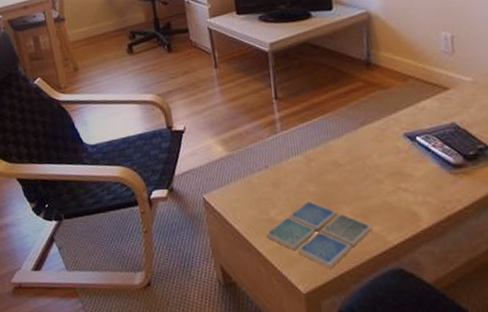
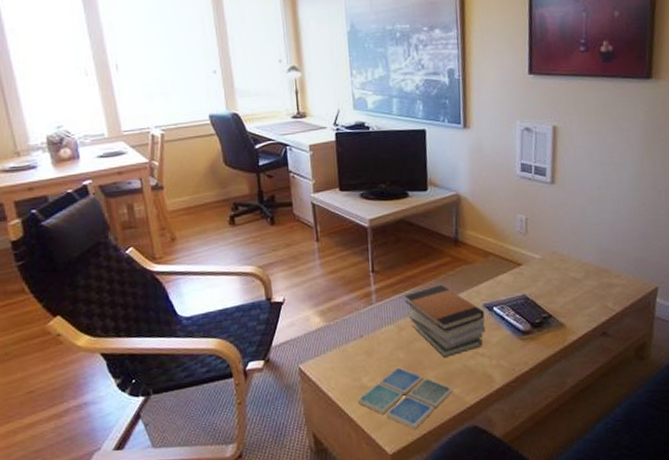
book stack: none [312,111,408,192] -> present [405,284,485,358]

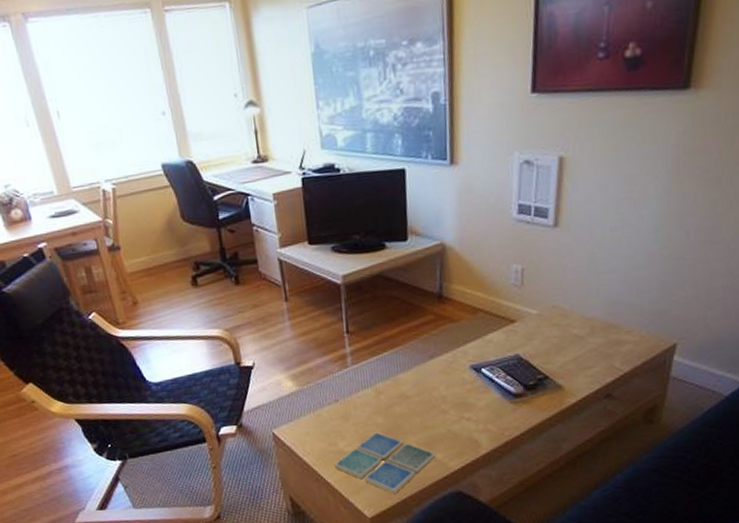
book stack: present [405,284,485,358] -> none [383,345,472,422]

